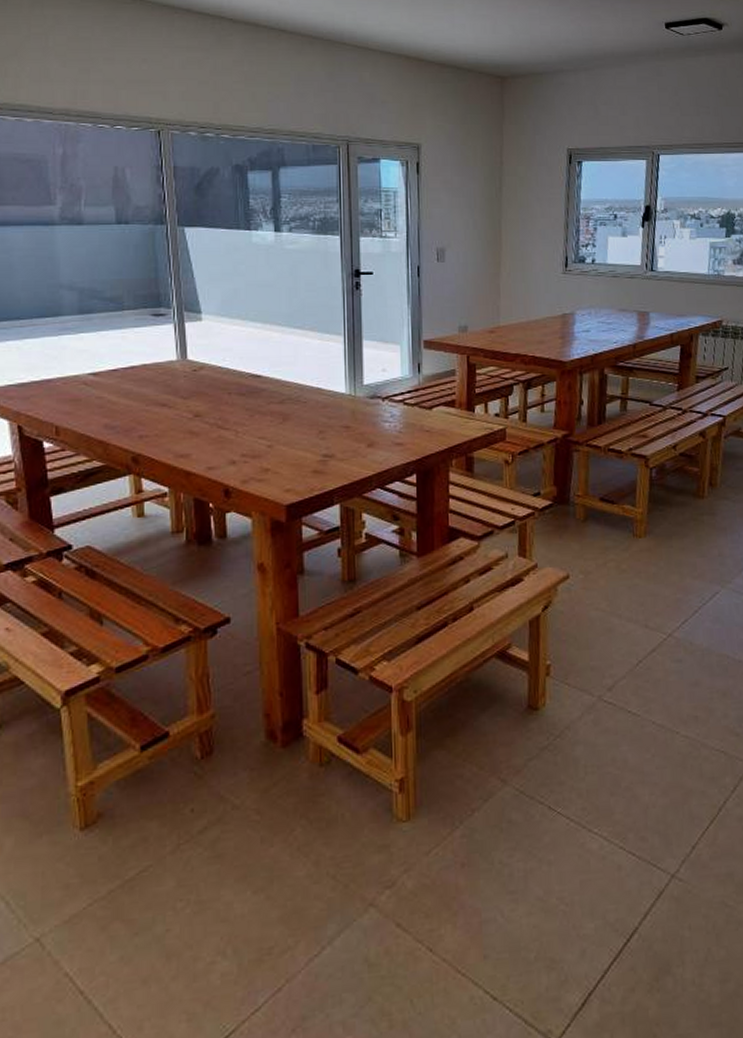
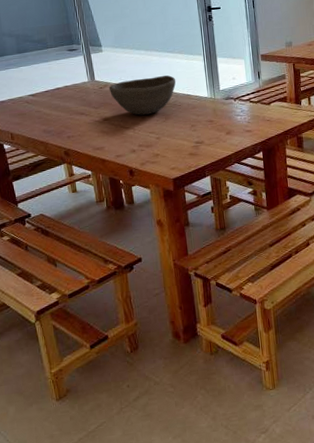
bowl: none [205,360,303,413] -> present [108,75,176,115]

